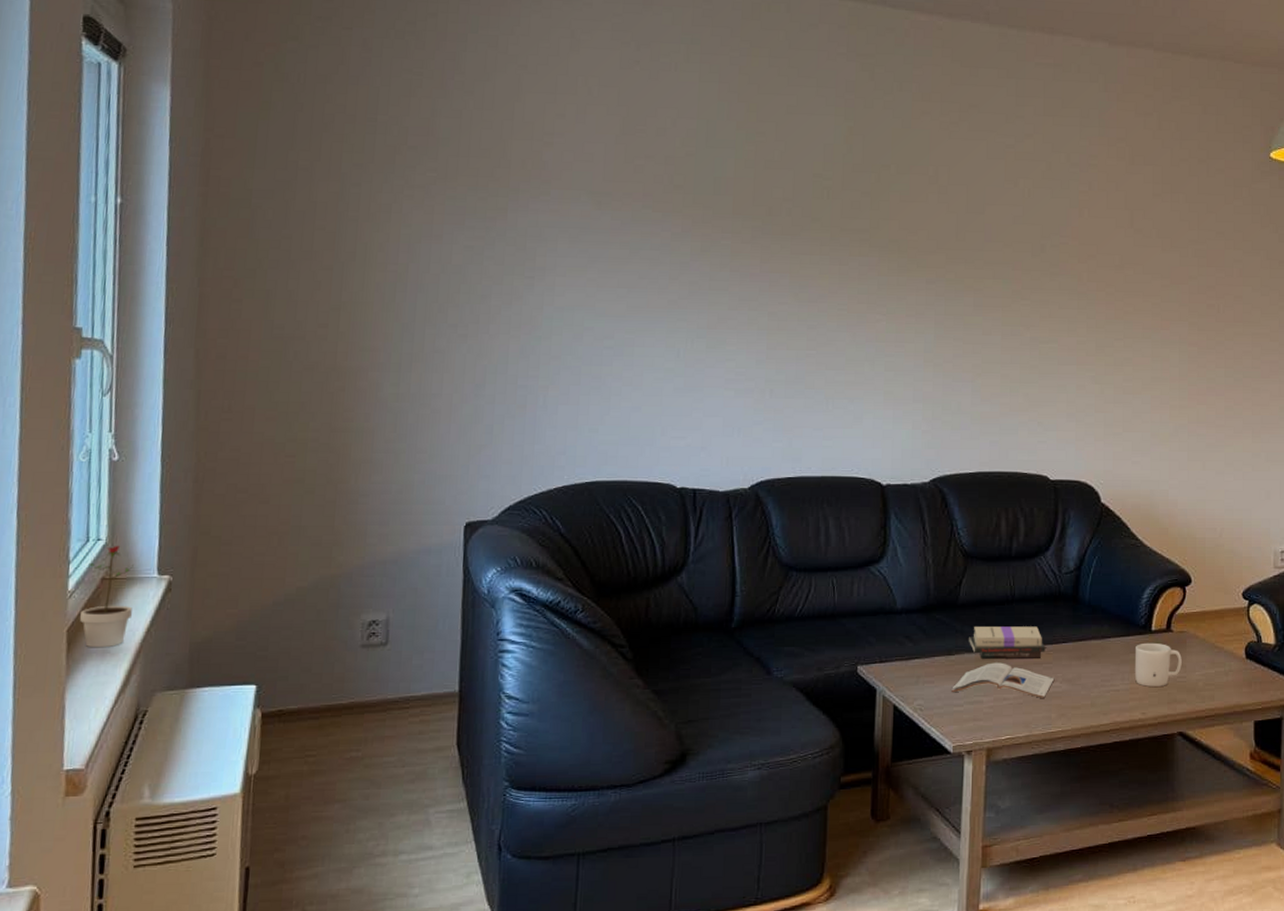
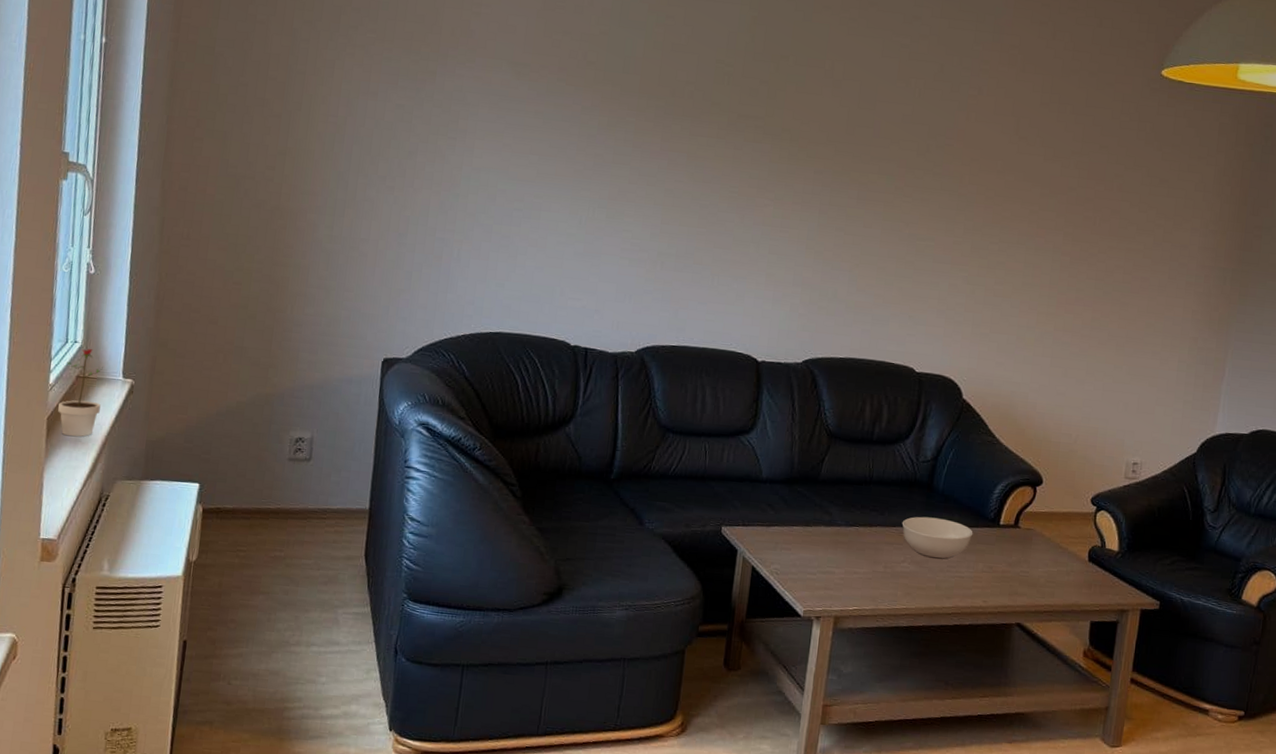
magazine: present [951,662,1055,698] -> none [806,537,904,576]
books: present [969,626,1046,659] -> none [826,502,898,539]
bowl: none [1049,631,1125,674] -> present [902,516,973,559]
mug: present [1134,642,1182,688] -> none [979,535,1027,579]

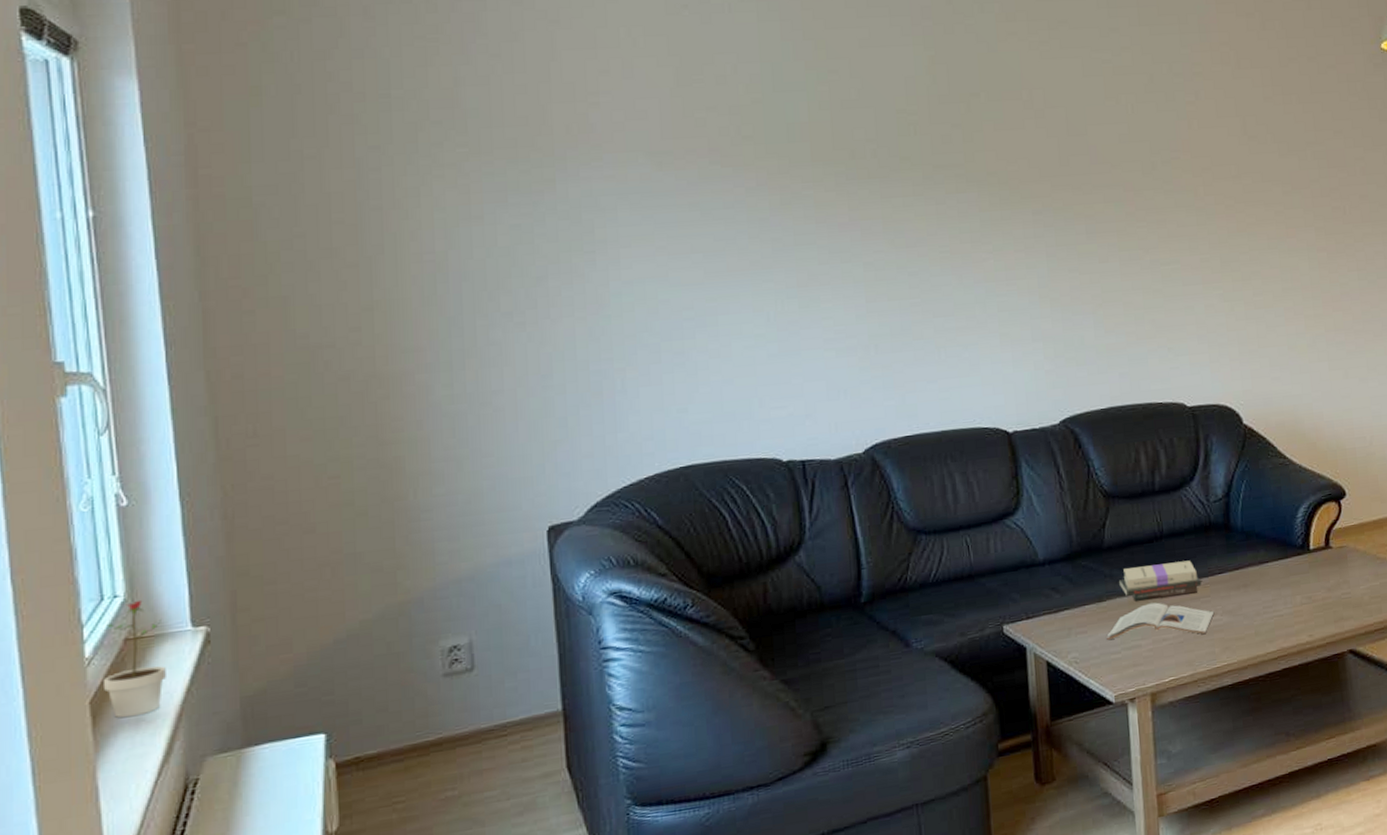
magazine: none [806,537,904,576] -> present [1106,602,1215,641]
books: none [826,502,898,539] -> present [1119,560,1202,602]
bowl: present [902,516,973,559] -> none [1204,557,1284,604]

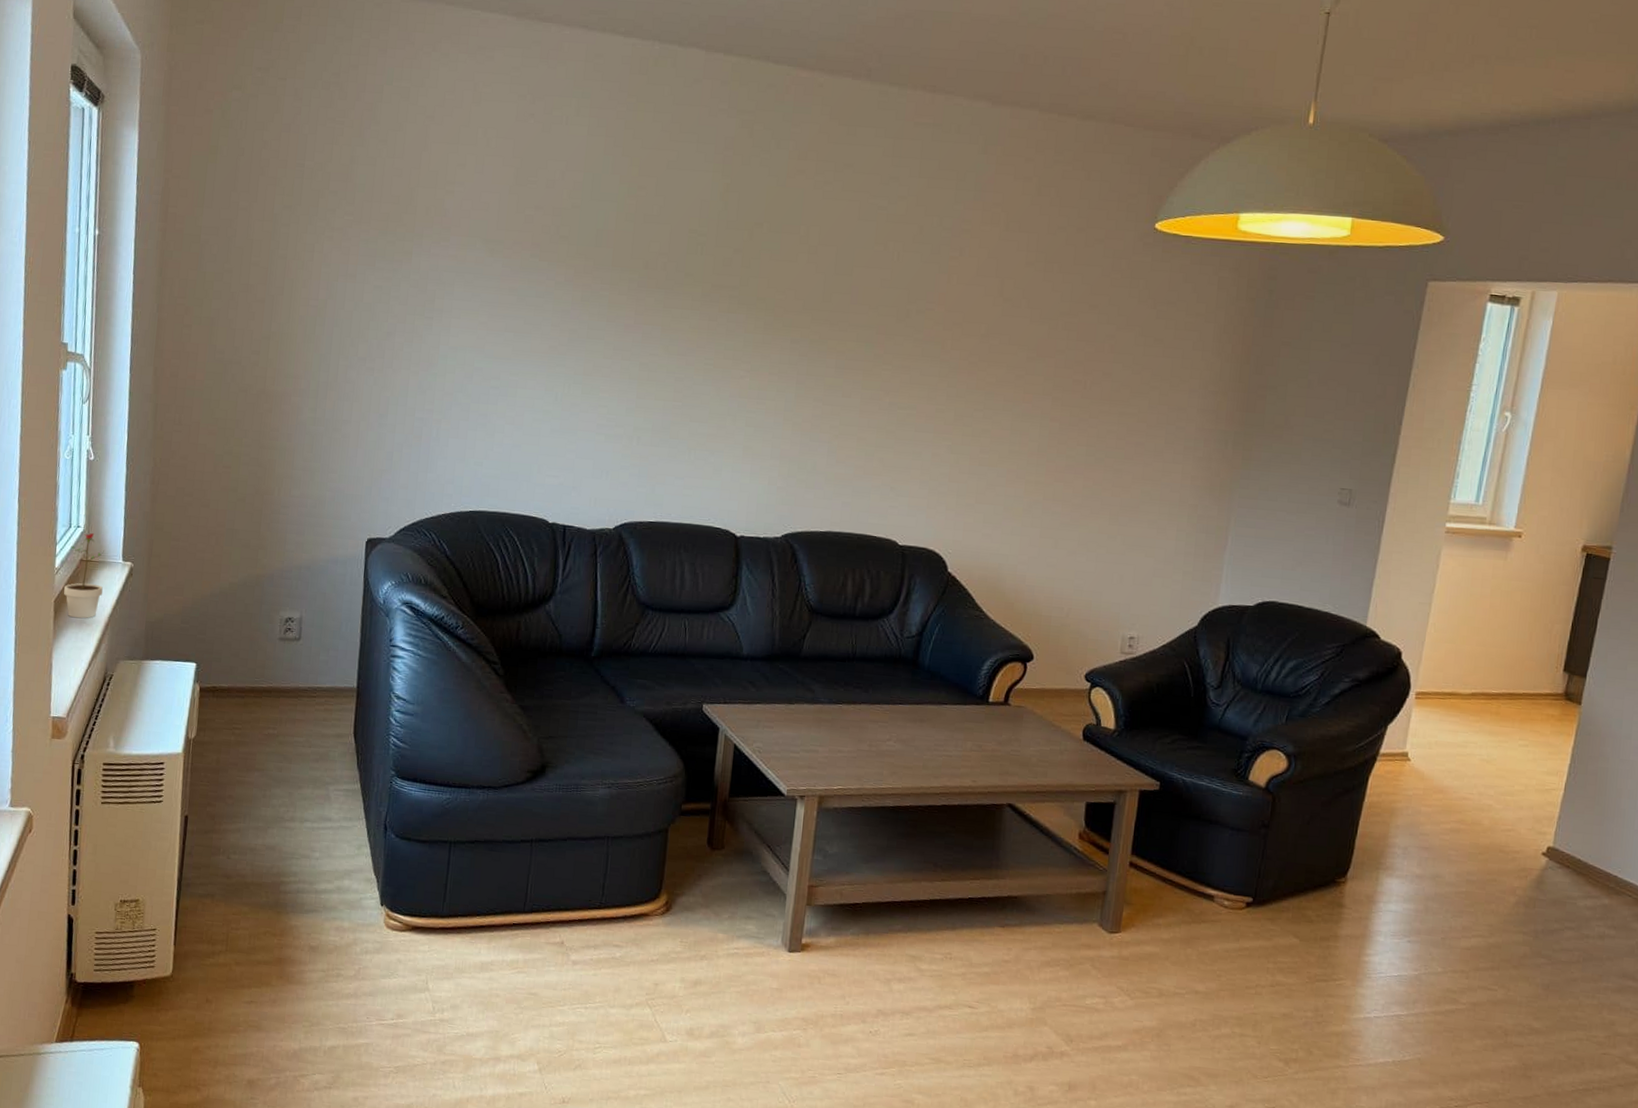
magazine: present [1106,602,1215,641] -> none [789,715,889,755]
books: present [1119,560,1202,602] -> none [809,679,882,717]

